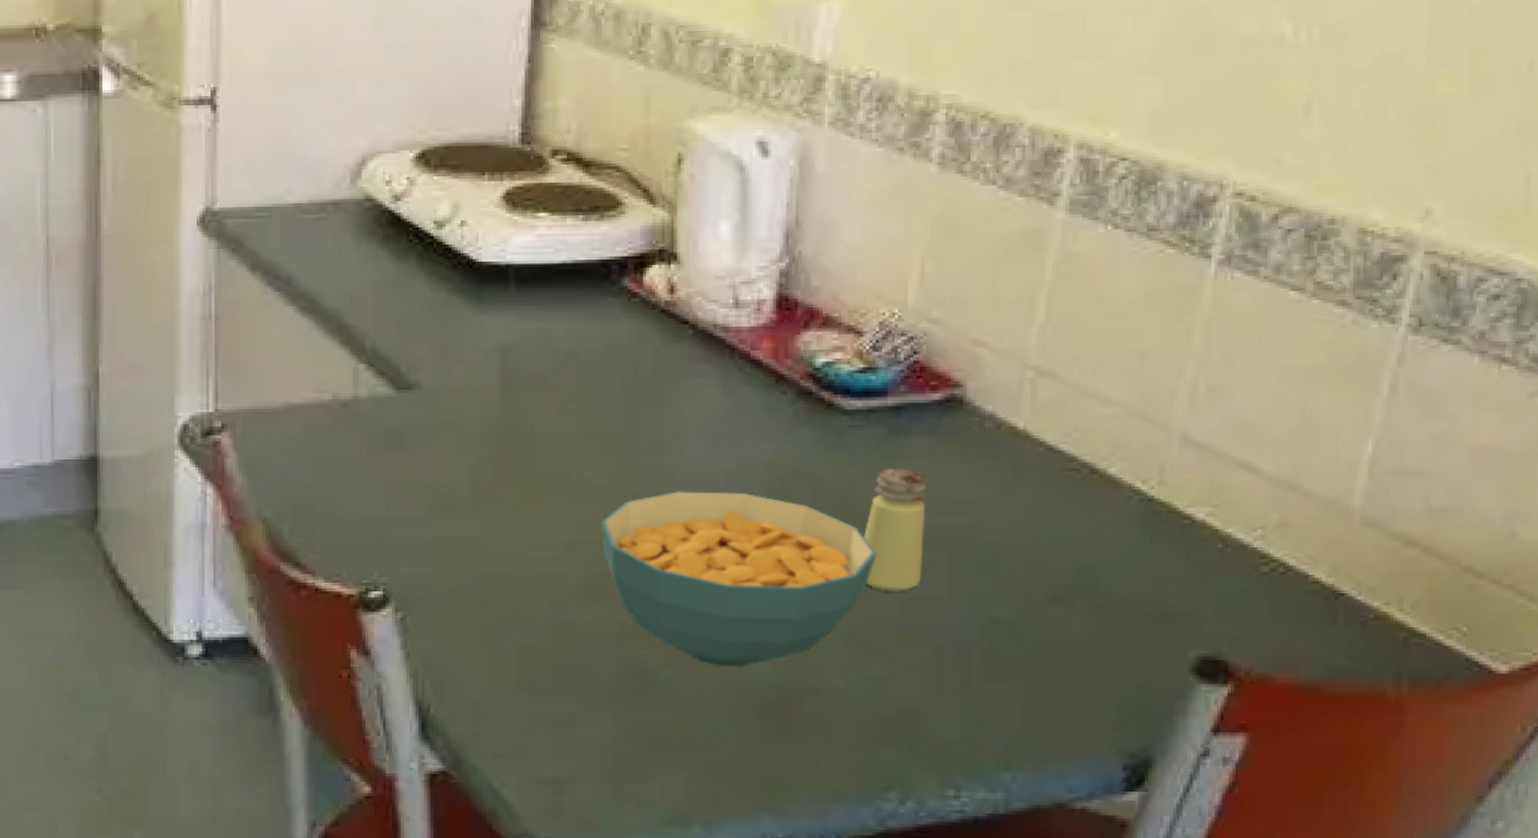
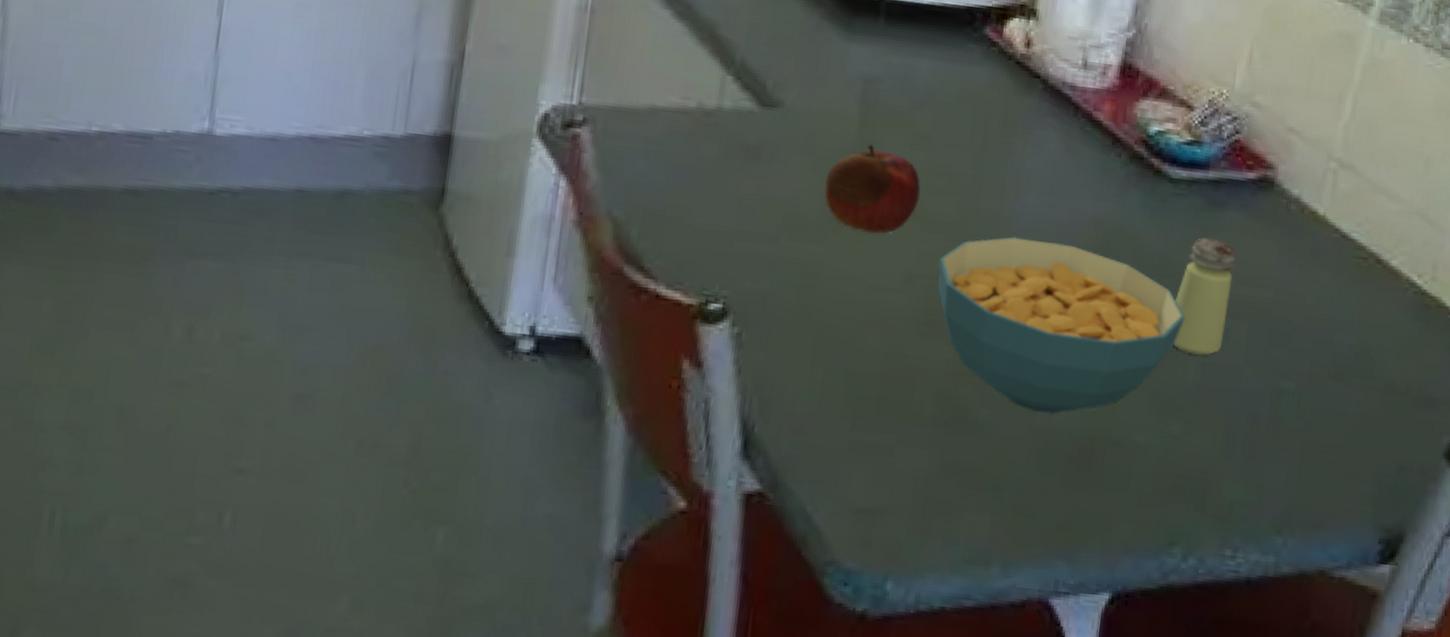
fruit: none [473,414,573,504] -> present [824,144,921,234]

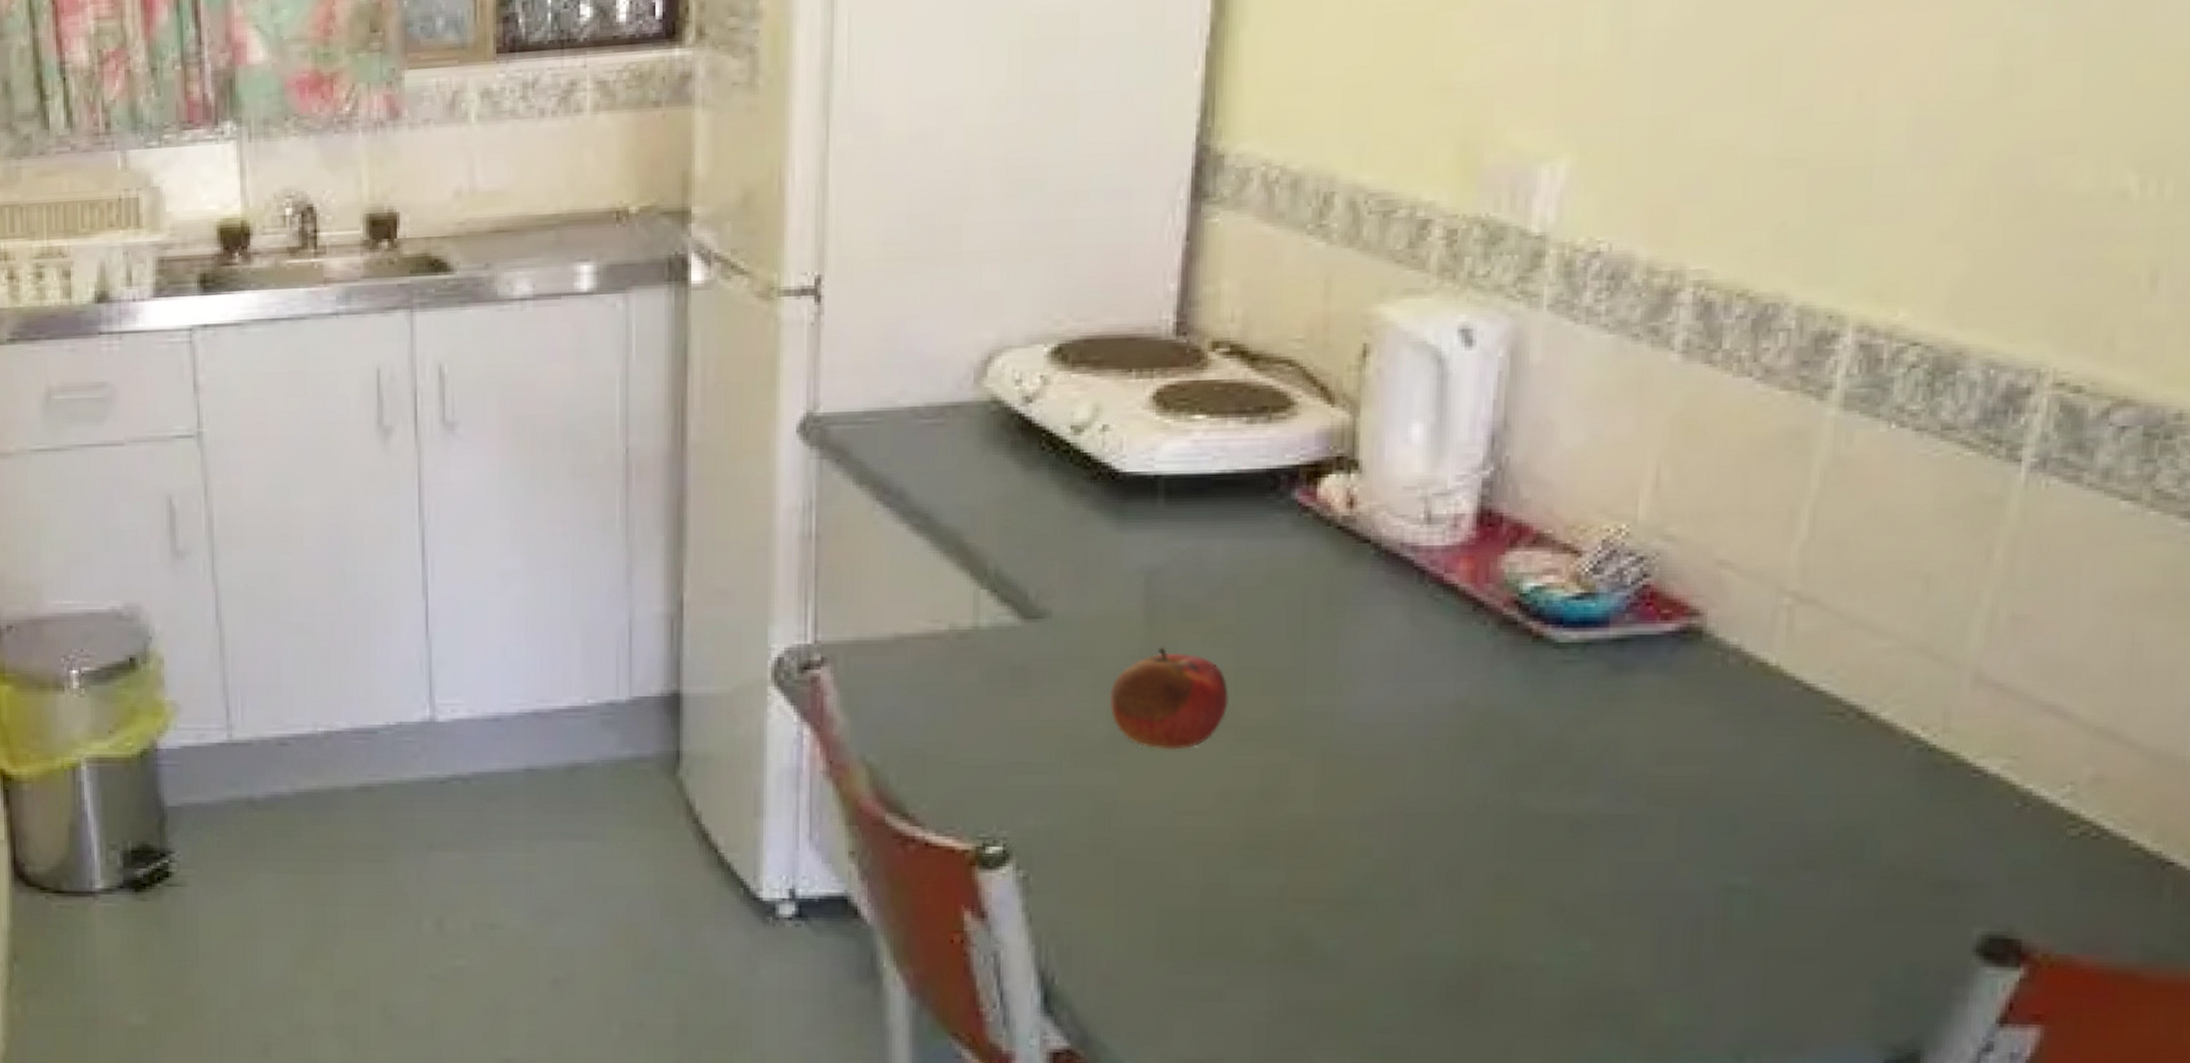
cereal bowl: present [937,236,1185,414] -> none [1260,734,1589,939]
saltshaker: present [1173,238,1237,356] -> none [1575,711,1656,855]

